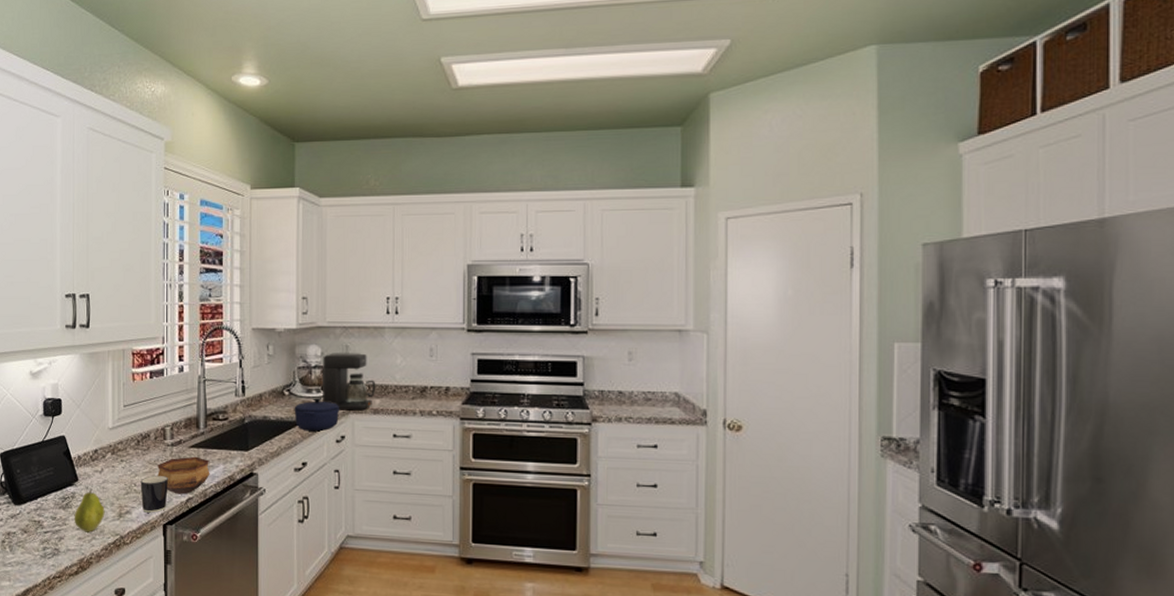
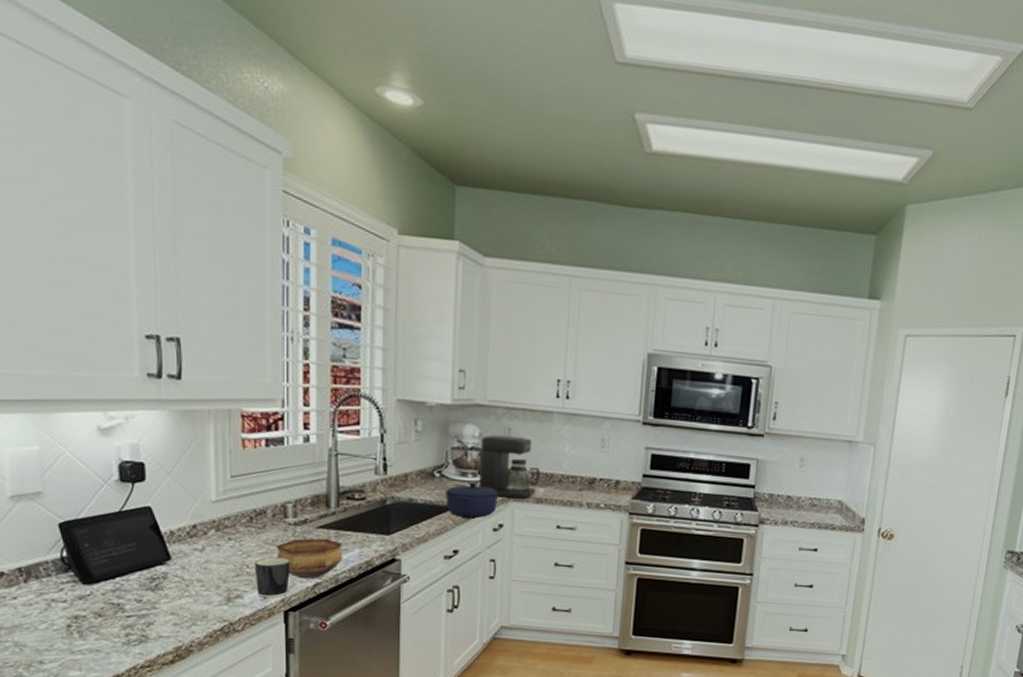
fruit: present [74,489,105,533] -> none [166,569,208,618]

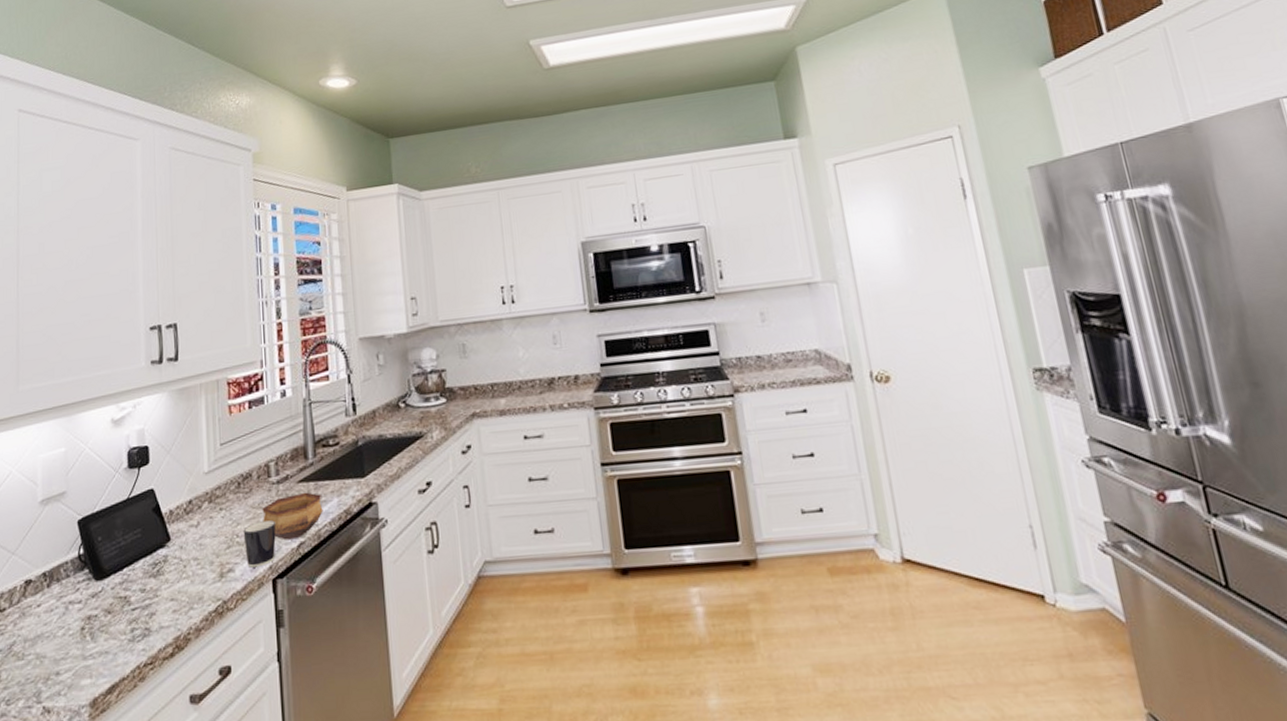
cooking pot: present [445,481,499,519] -> none [412,404,463,446]
coffee maker: present [479,434,541,499] -> none [439,350,500,417]

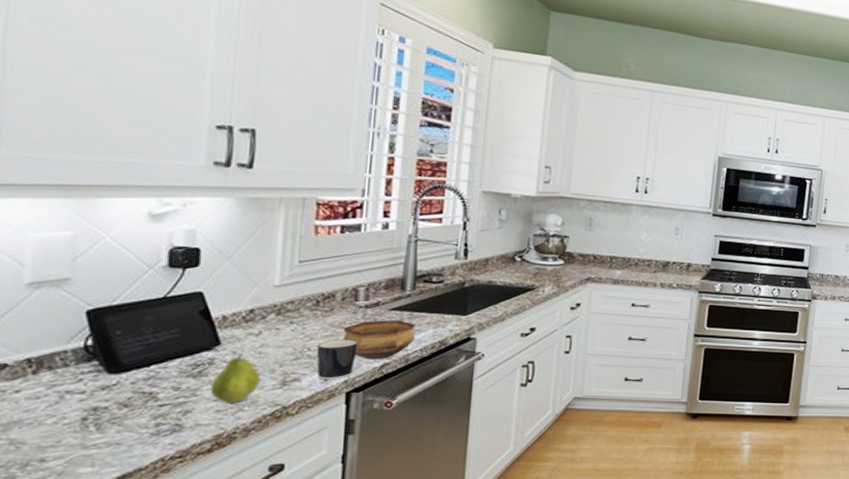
fruit: none [167,548,204,602] -> present [210,354,261,404]

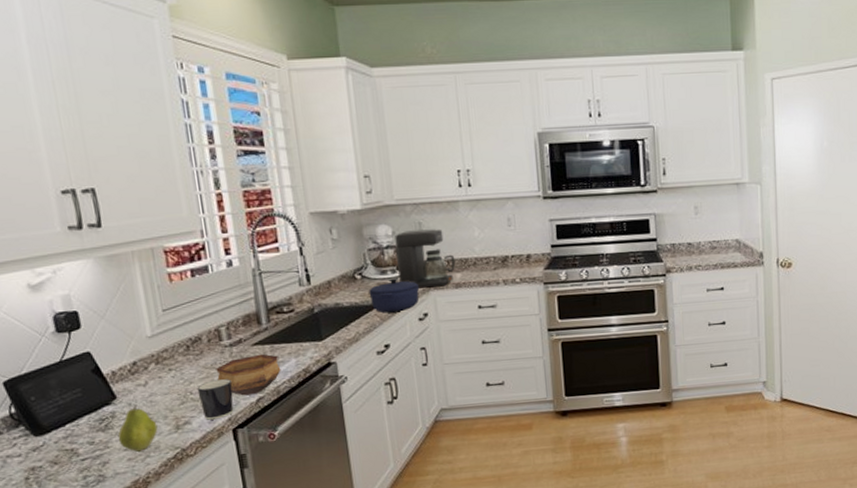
cooking pot: none [525,264,578,299] -> present [368,277,420,313]
coffee maker: none [559,223,619,281] -> present [394,229,456,288]

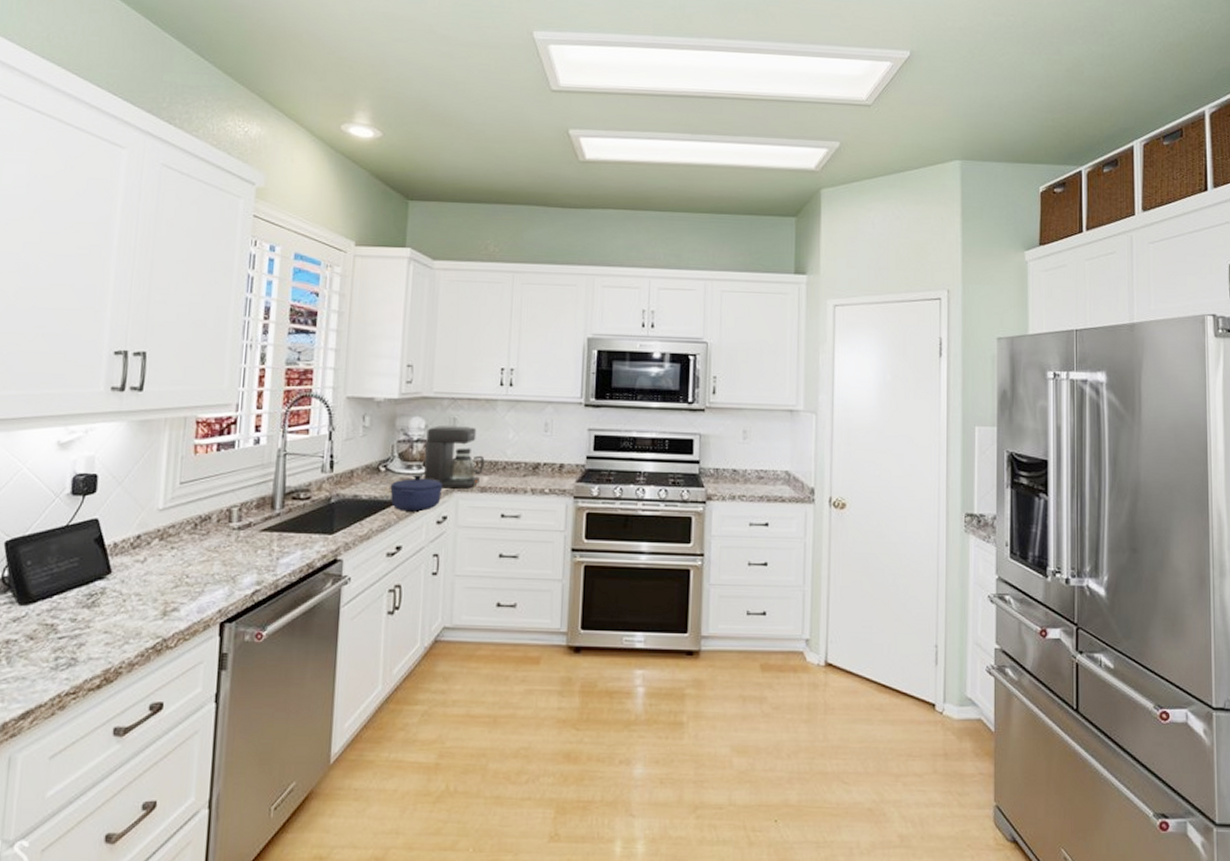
fruit: present [118,404,158,452] -> none [101,582,145,636]
mug: present [197,379,234,420] -> none [193,565,232,609]
bowl: present [216,353,281,396] -> none [217,541,284,586]

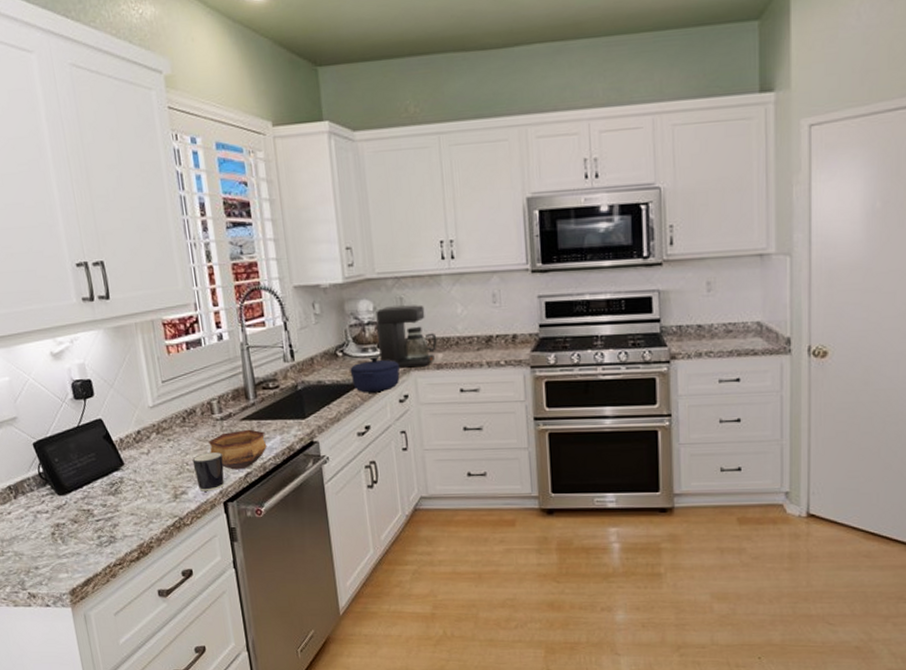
mug: none [193,565,232,609] -> present [192,452,225,492]
bowl: none [217,541,284,586] -> present [208,429,267,470]

